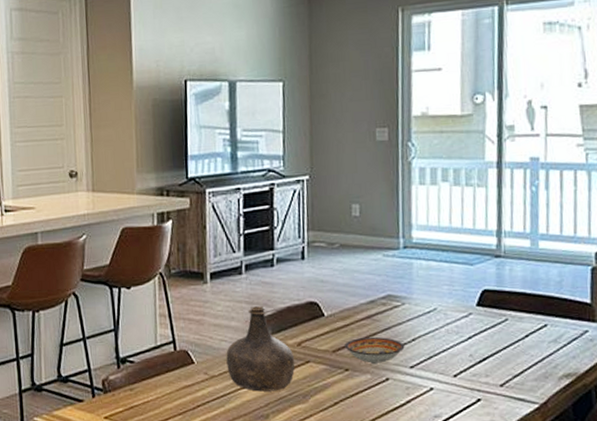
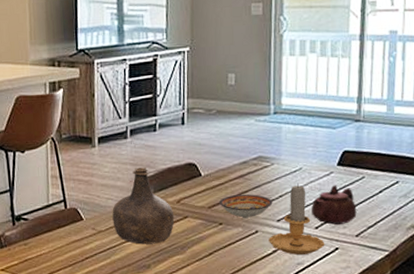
candle: none [401,325,466,406] -> present [269,183,325,255]
teapot: none [449,328,501,374] -> present [311,185,357,226]

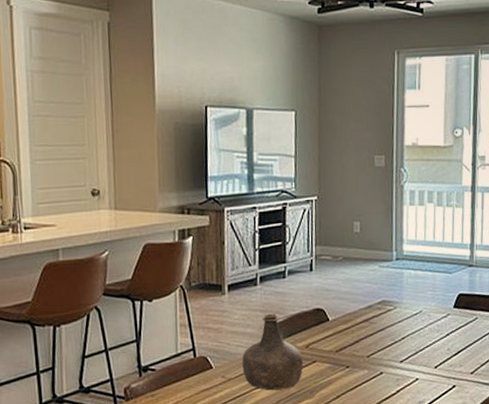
bowl: present [219,194,273,219] -> none [346,337,396,361]
candle: present [269,183,325,255] -> none [392,325,444,394]
teapot: present [311,185,357,226] -> none [431,326,471,364]

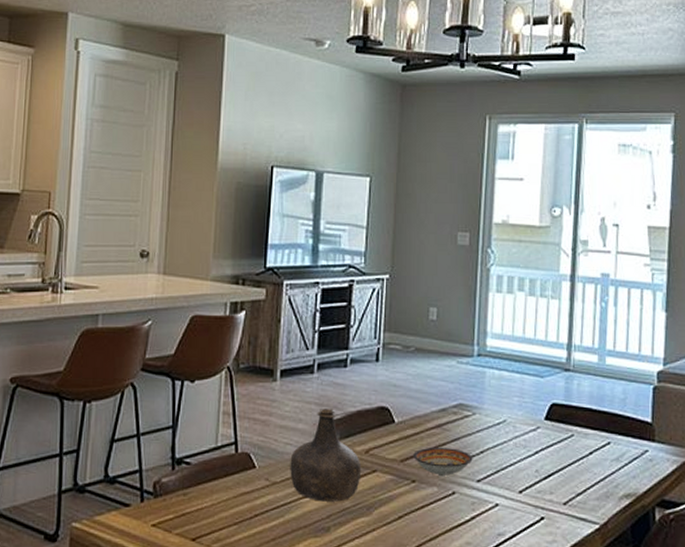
bowl: none [346,337,396,361] -> present [413,447,473,477]

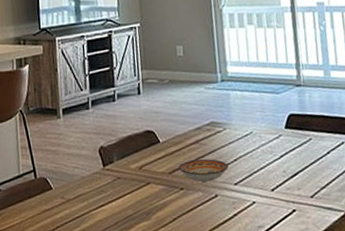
bottle: present [290,409,362,502] -> none [79,136,138,212]

